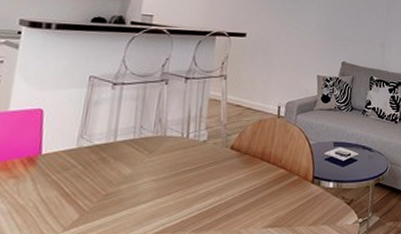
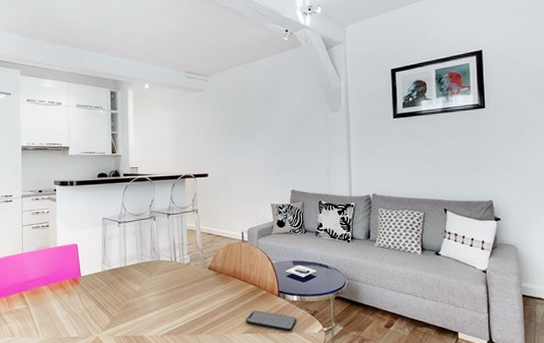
smartphone: none [269,200,330,224] -> present [246,310,297,331]

